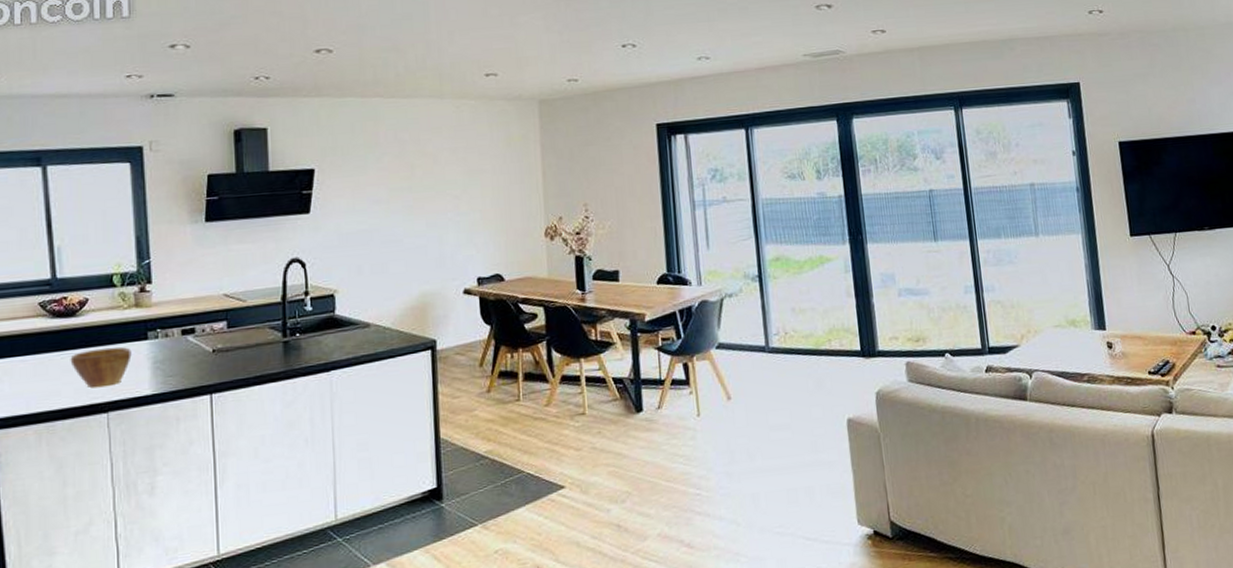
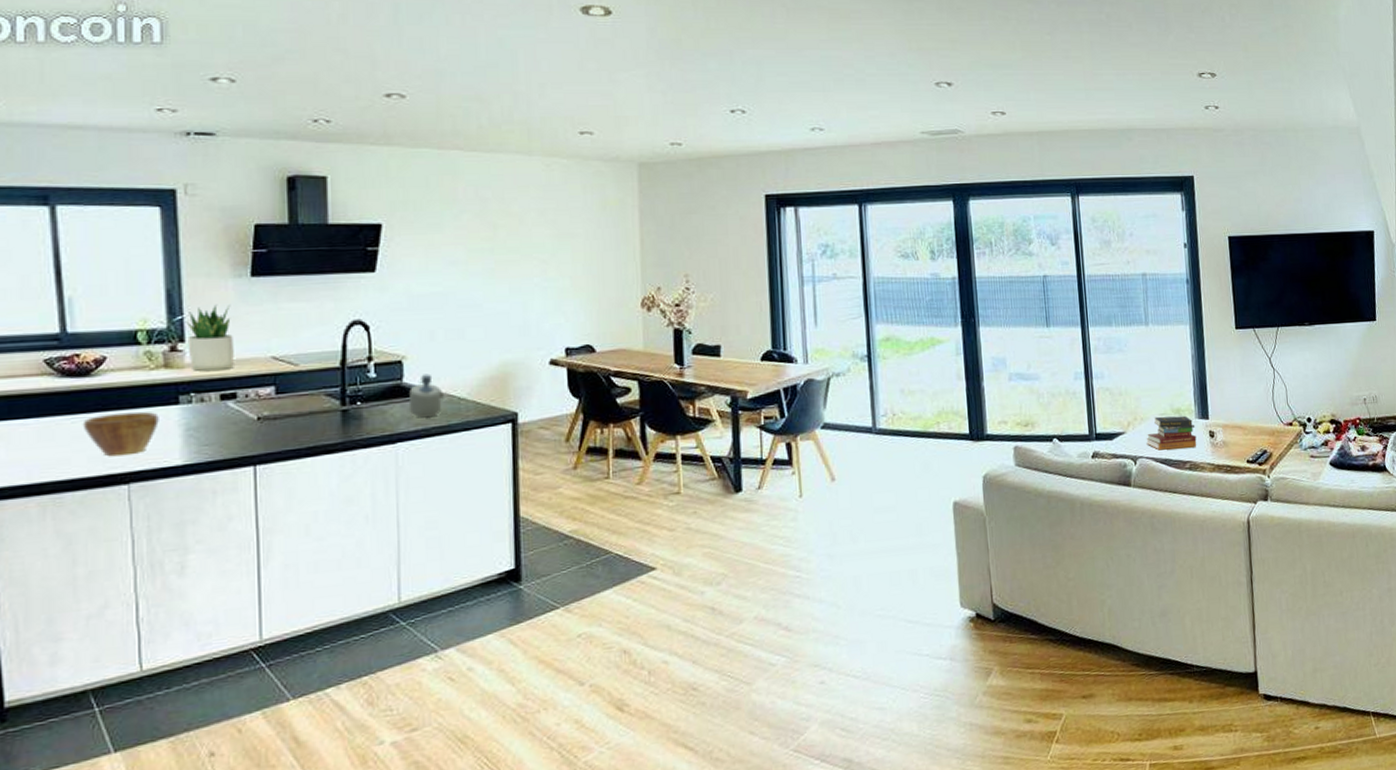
planter: none [152,248,192,310] -> present [185,304,234,372]
soap dispenser: none [340,306,369,347] -> present [408,374,442,418]
books: none [1041,327,1095,363] -> present [1146,415,1197,450]

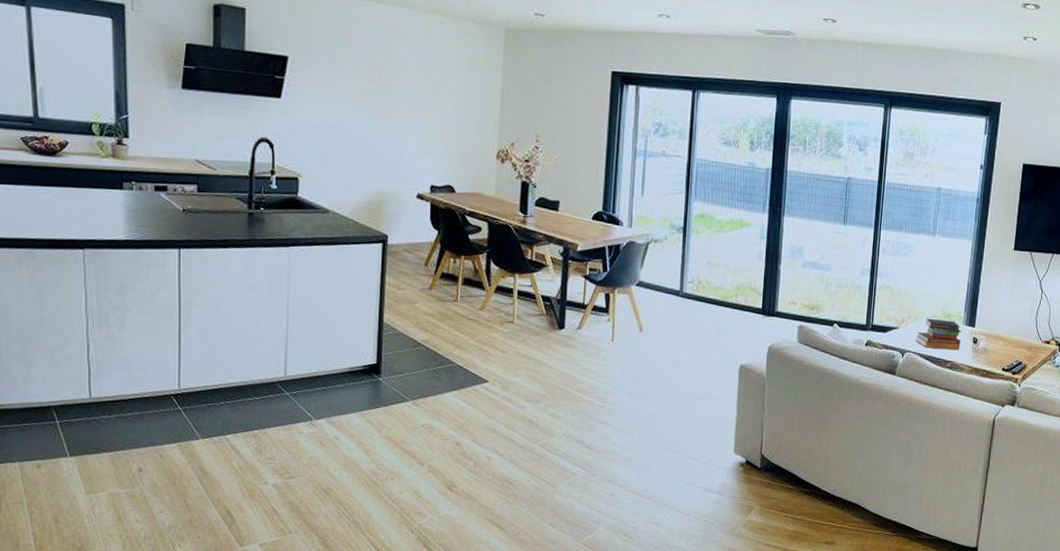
bowl: present [82,411,159,457] -> none [50,190,107,226]
planter: present [185,304,234,372] -> none [129,109,166,166]
soap dispenser: present [408,374,442,418] -> none [301,191,328,229]

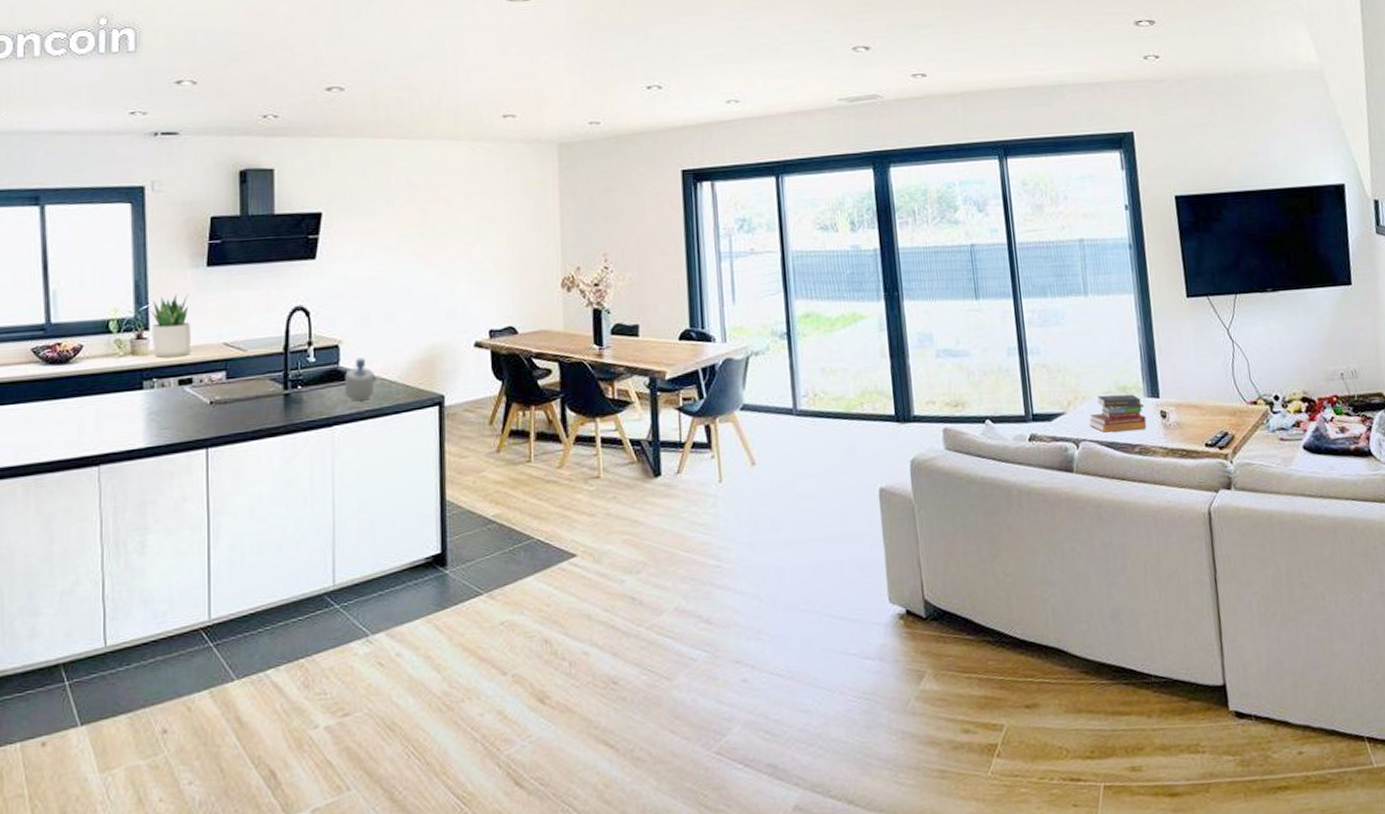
planter: none [129,109,166,166] -> present [150,294,191,358]
soap dispenser: none [301,191,328,229] -> present [344,357,375,401]

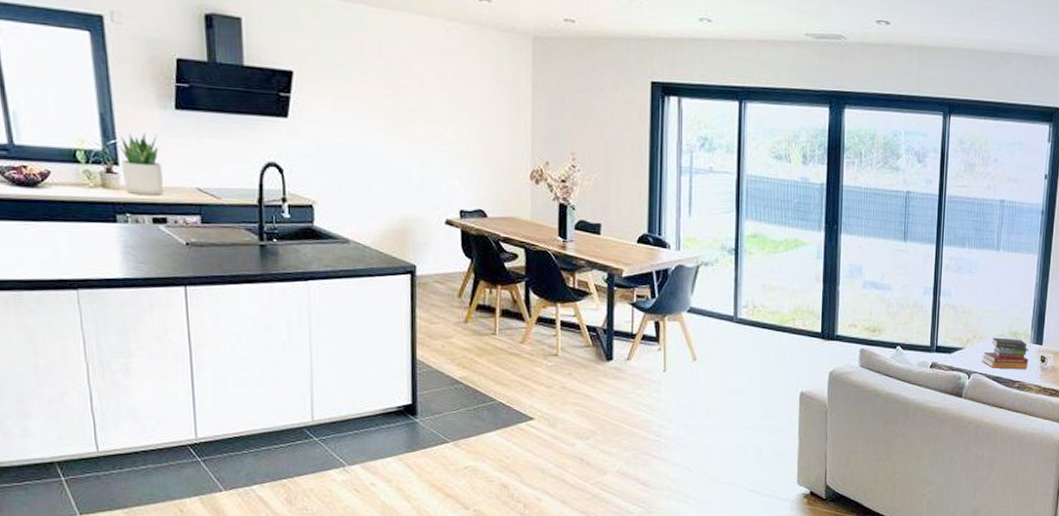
soap dispenser: present [344,357,375,401] -> none [319,220,349,261]

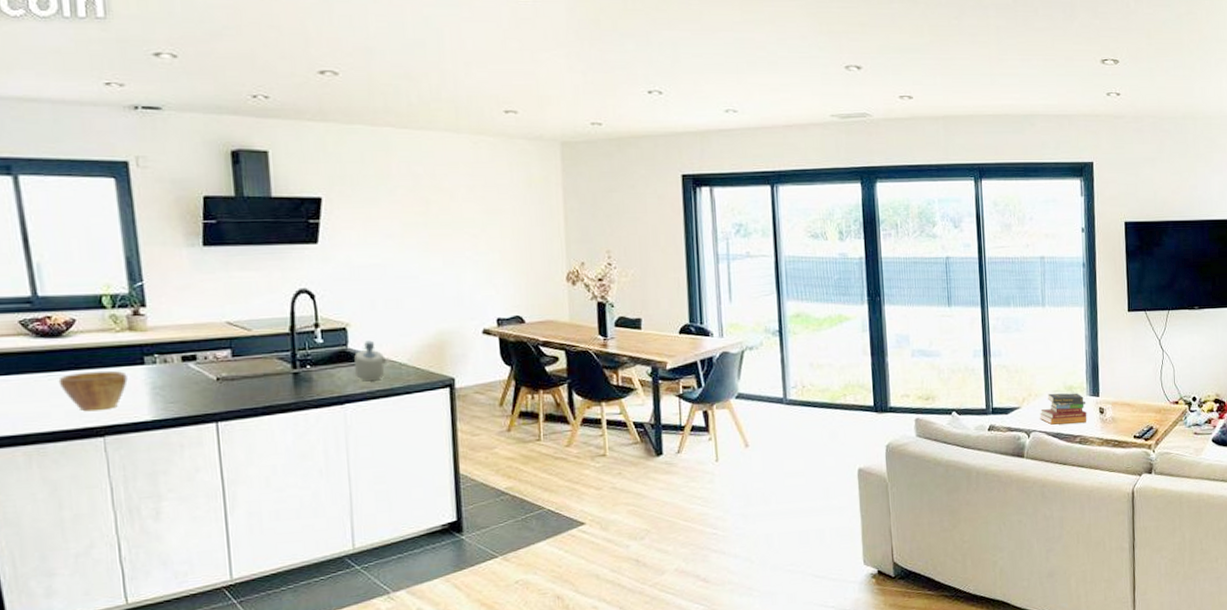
bowl: none [34,224,100,264] -> present [58,370,128,412]
planter: present [118,132,164,196] -> none [145,272,192,335]
soap dispenser: none [319,220,349,261] -> present [354,340,385,382]

